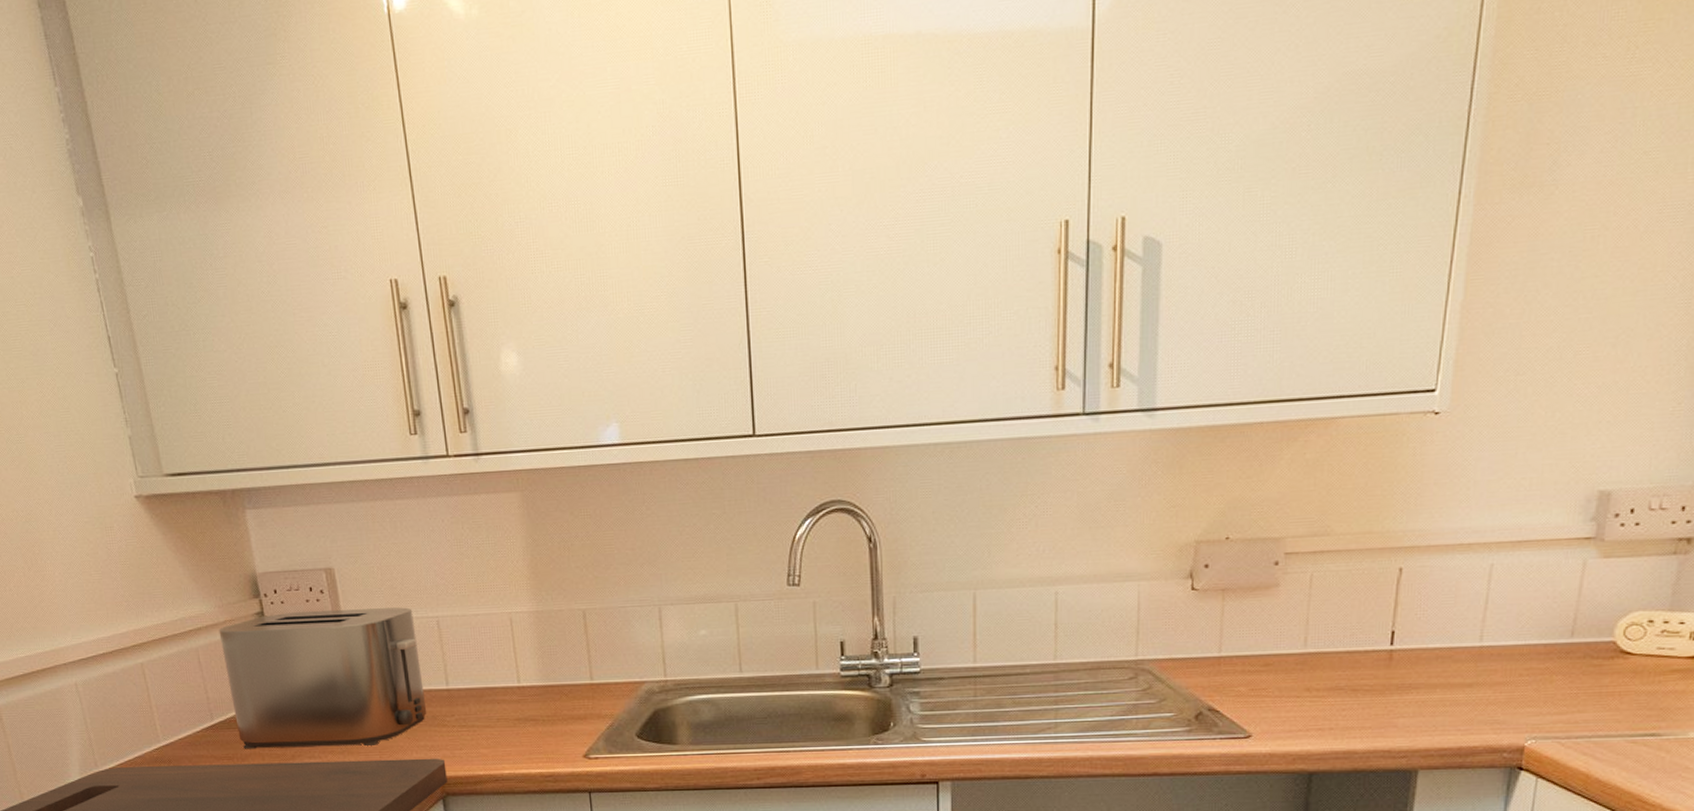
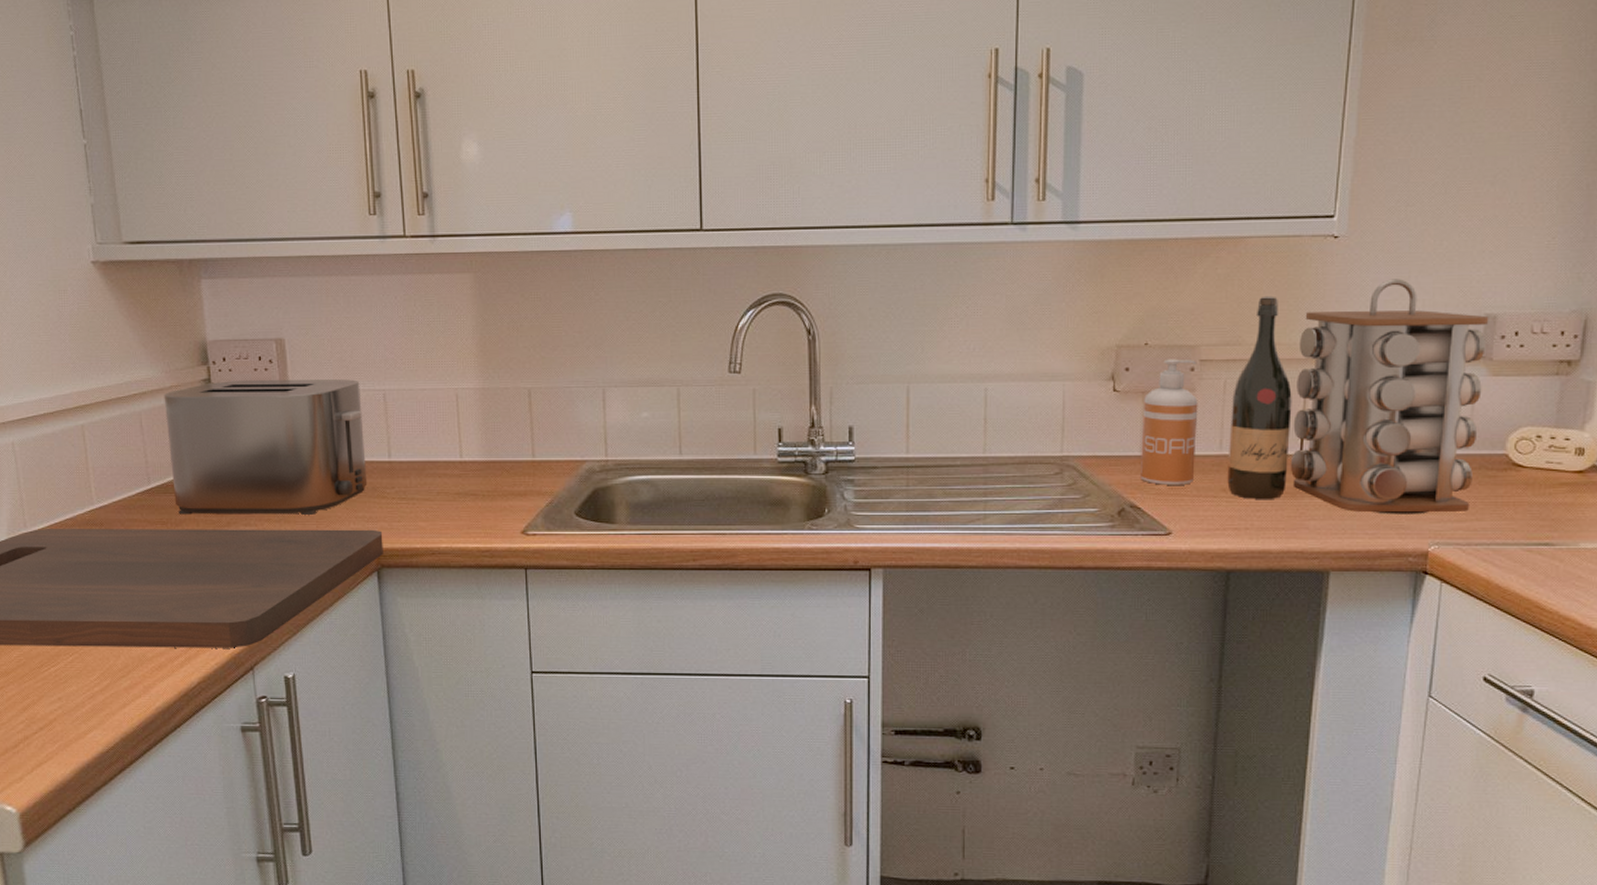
soap dispenser: none [1218,552,1282,686] -> present [1139,359,1198,485]
wine bottle: none [1311,480,1383,698] -> present [1227,295,1292,499]
spice rack: none [1379,456,1603,709] -> present [1290,279,1489,514]

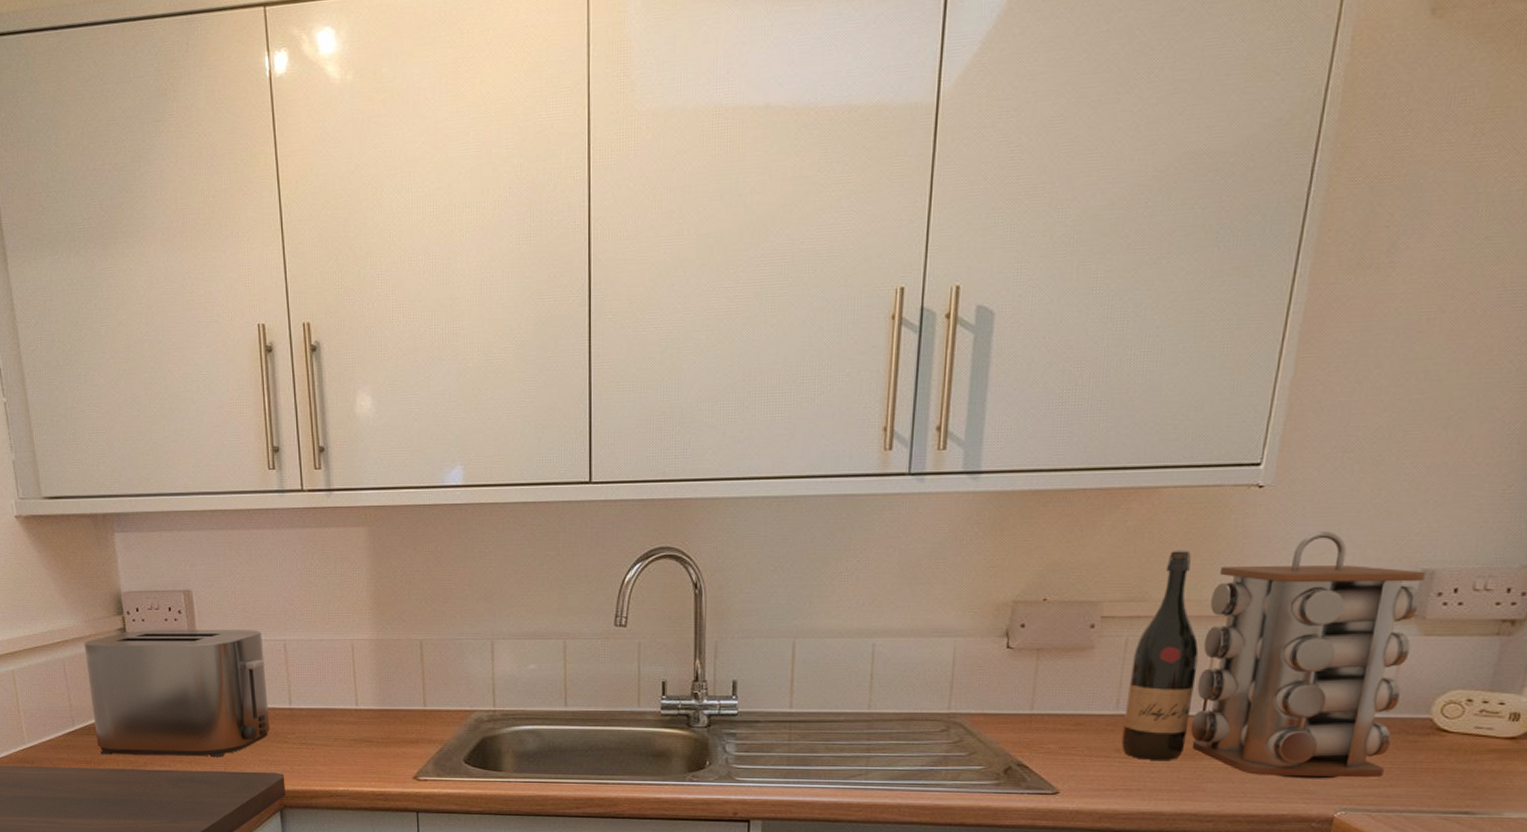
soap dispenser: present [1139,359,1198,485] -> none [1029,615,1098,744]

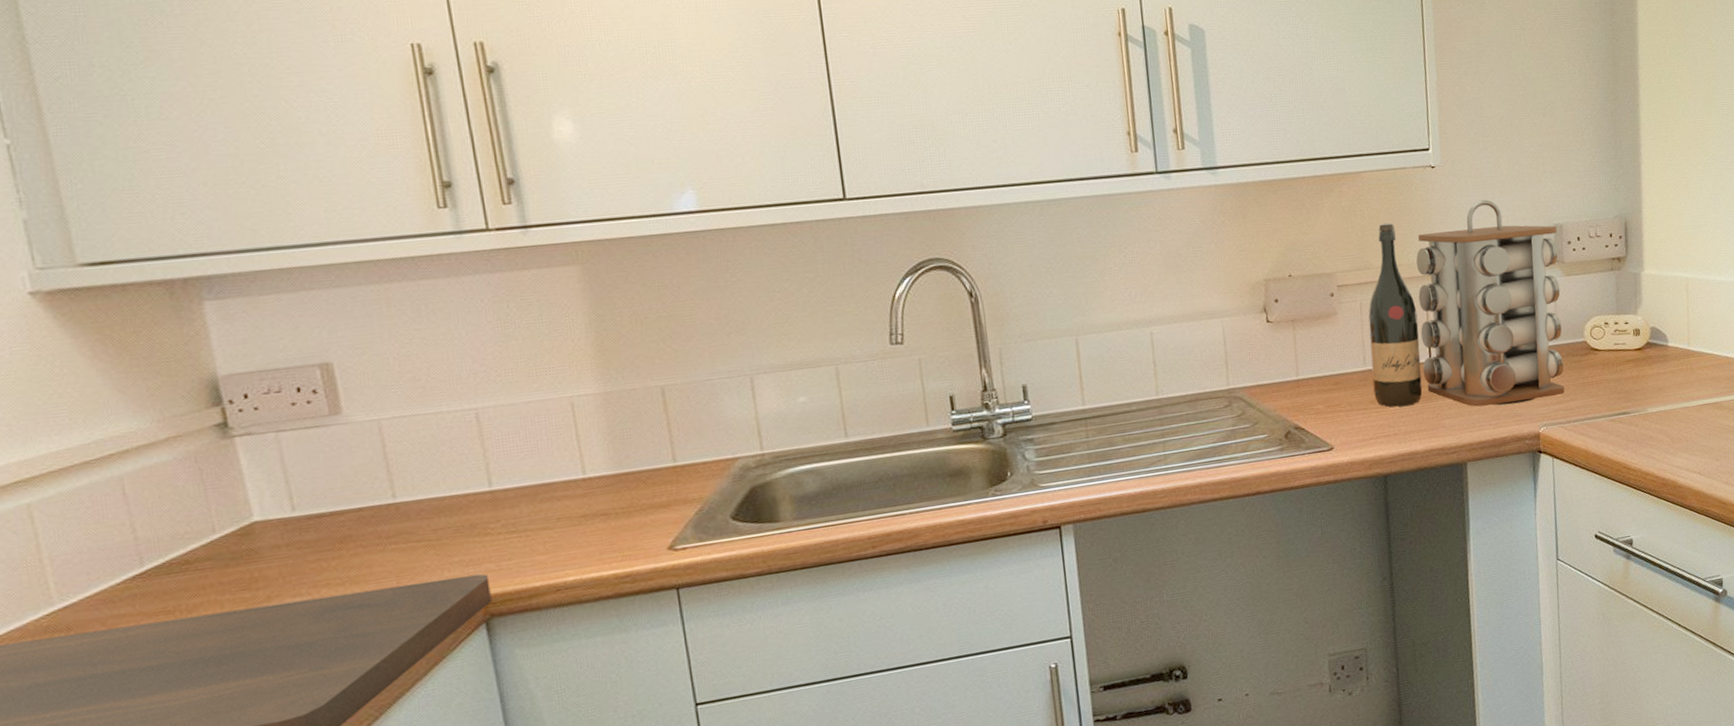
toaster: present [84,630,270,757] -> none [157,401,463,598]

